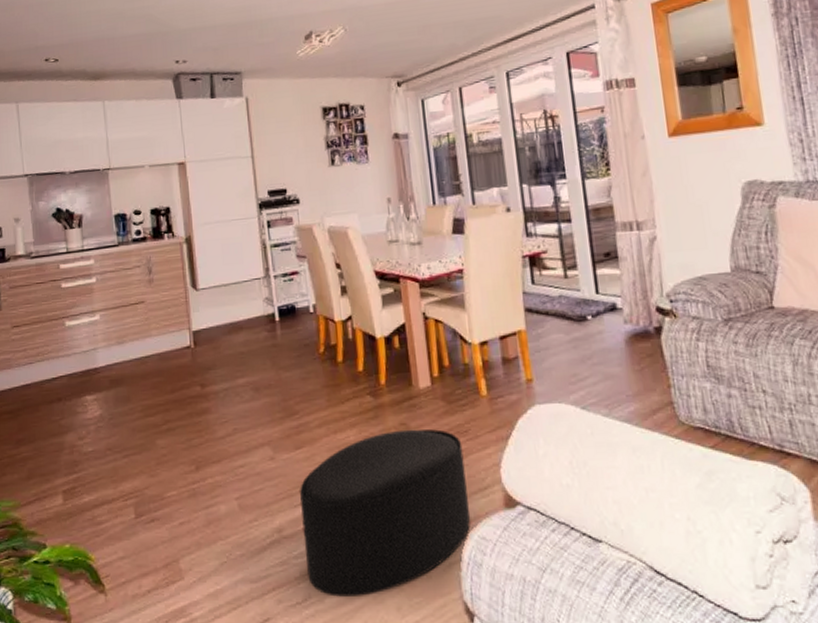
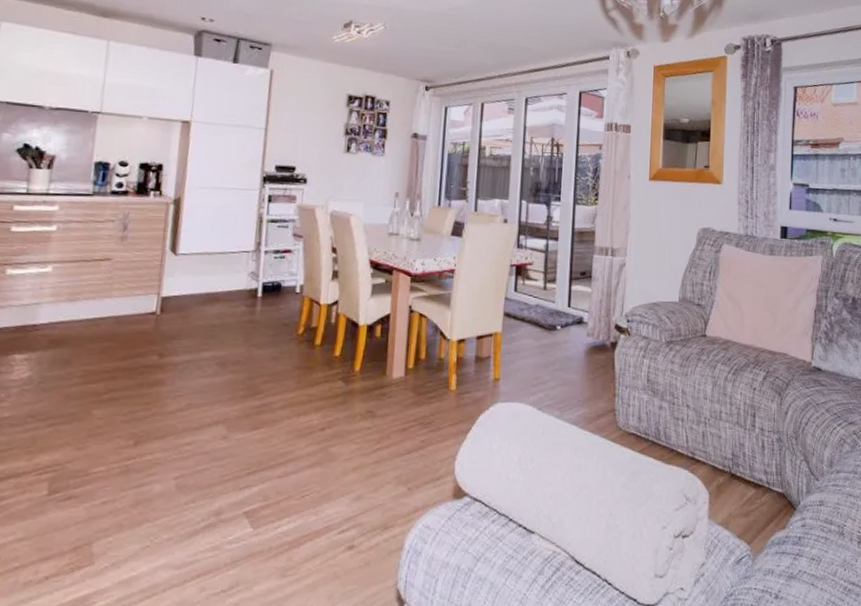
ottoman: present [300,429,471,597] -> none [239,417,424,584]

